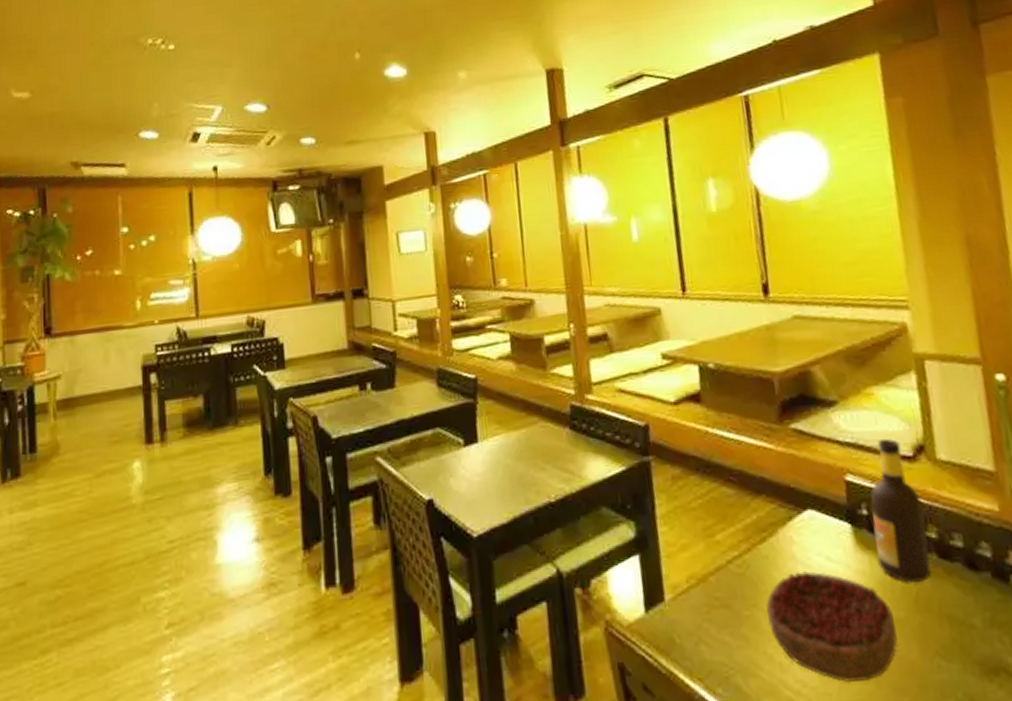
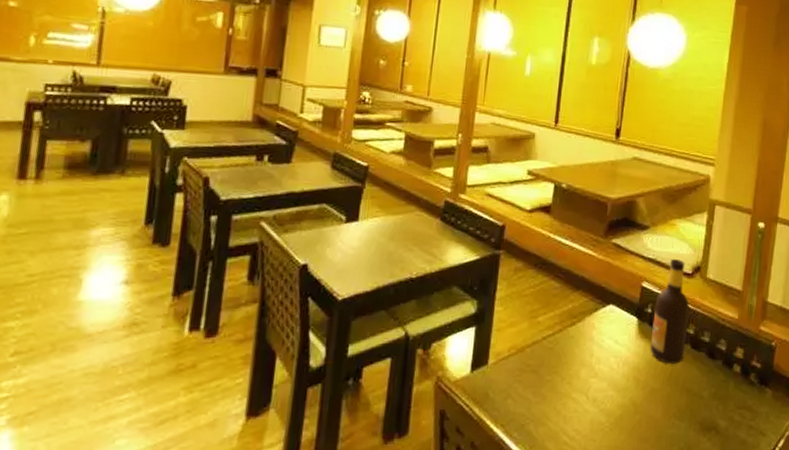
decorative bowl: present [766,571,898,684] -> none [562,350,652,433]

